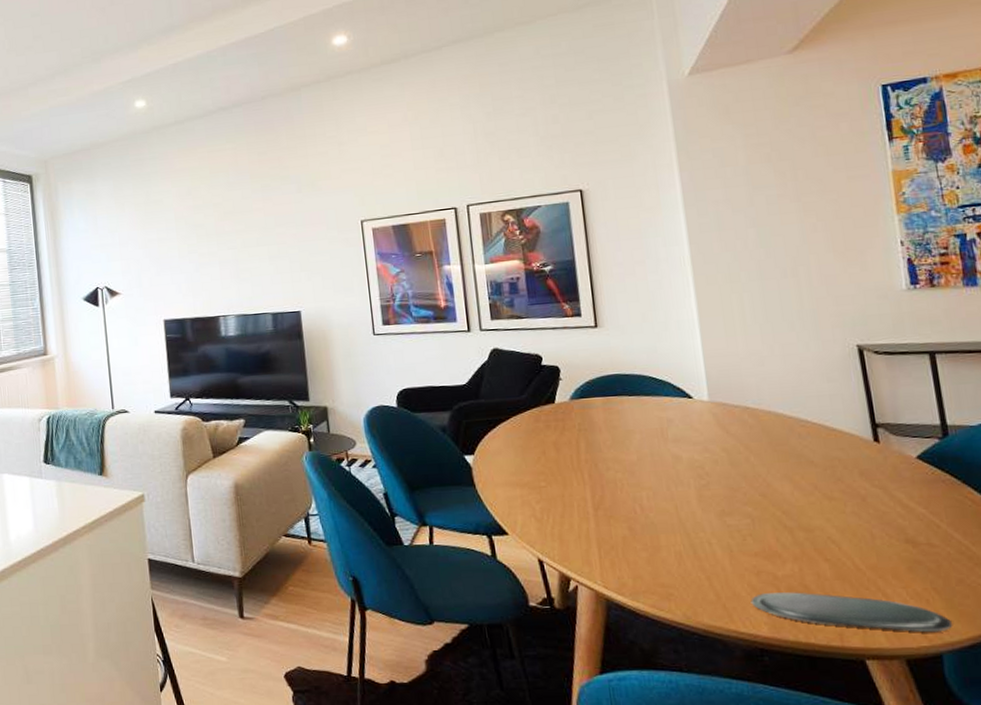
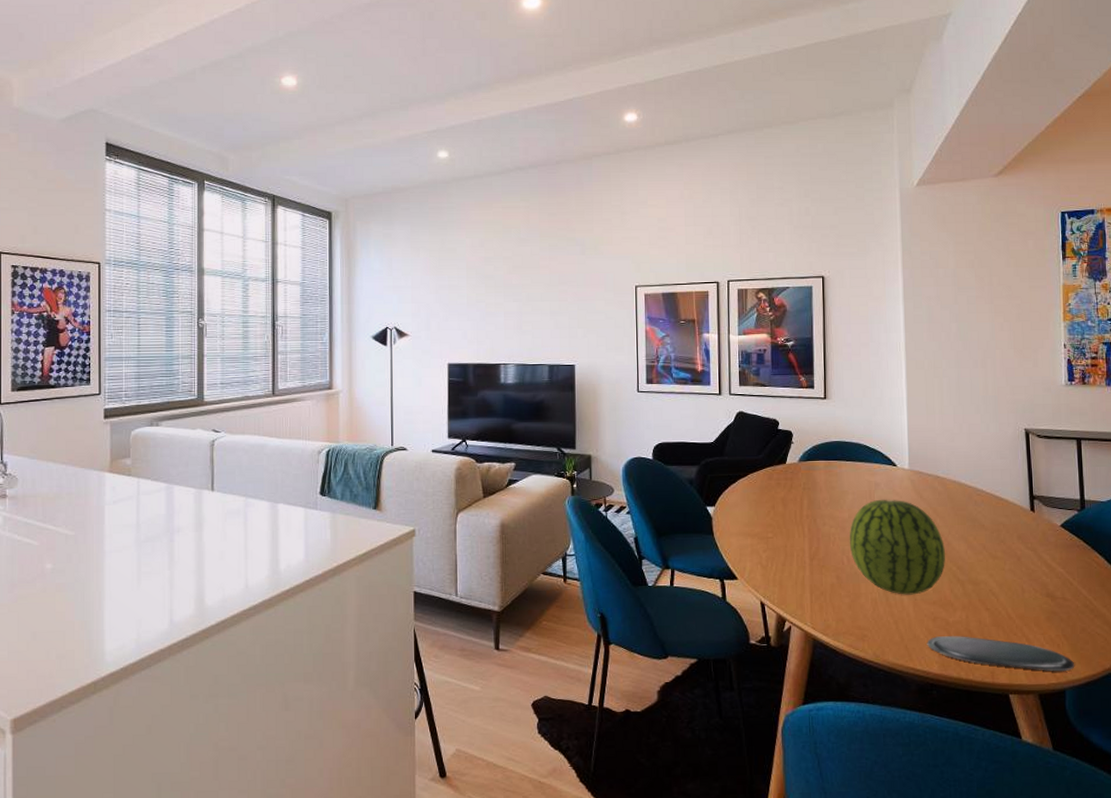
fruit: none [640,436,766,546] -> present [849,499,945,595]

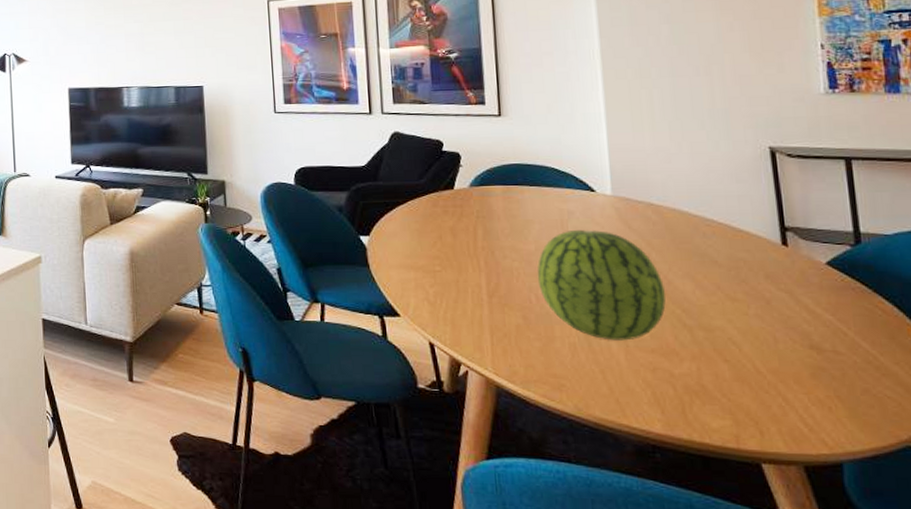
oval tray: present [927,636,1075,672] -> none [645,390,856,441]

